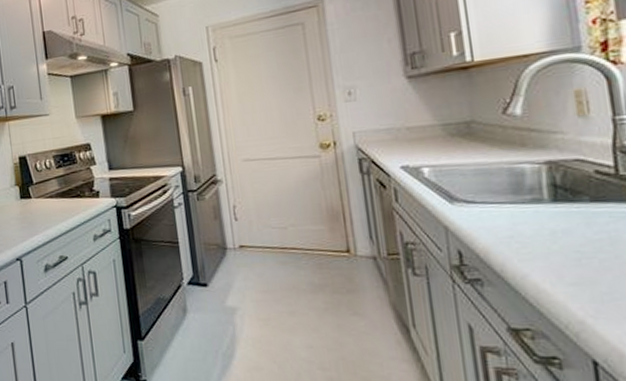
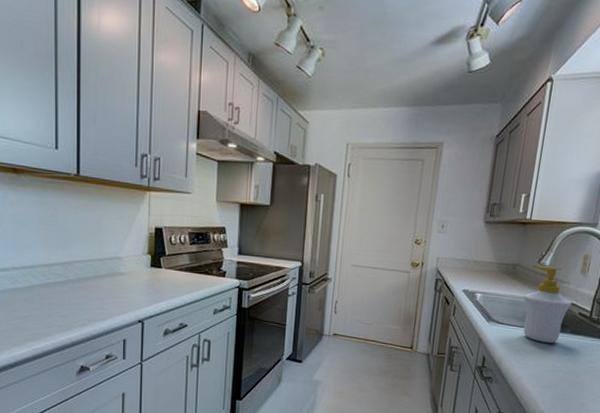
soap bottle: none [494,114,578,221] -> present [522,264,572,343]

